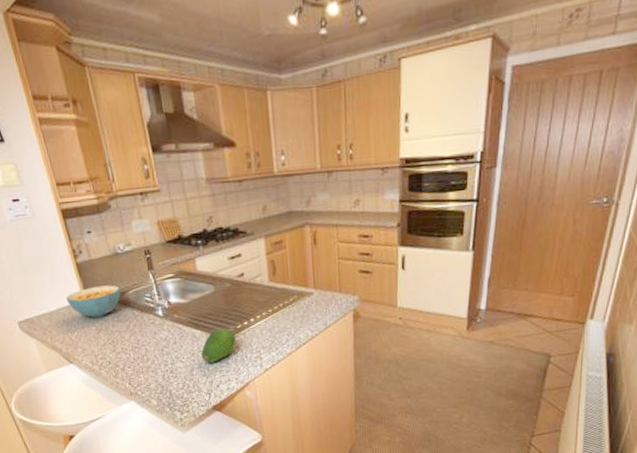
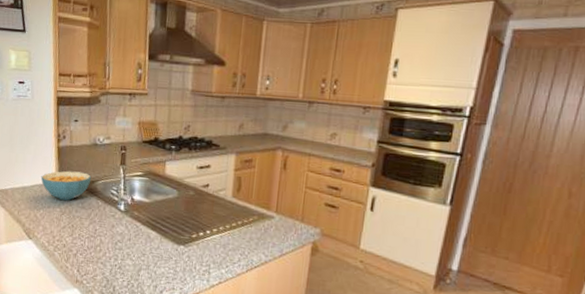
fruit: present [201,328,236,363] -> none [151,234,189,267]

